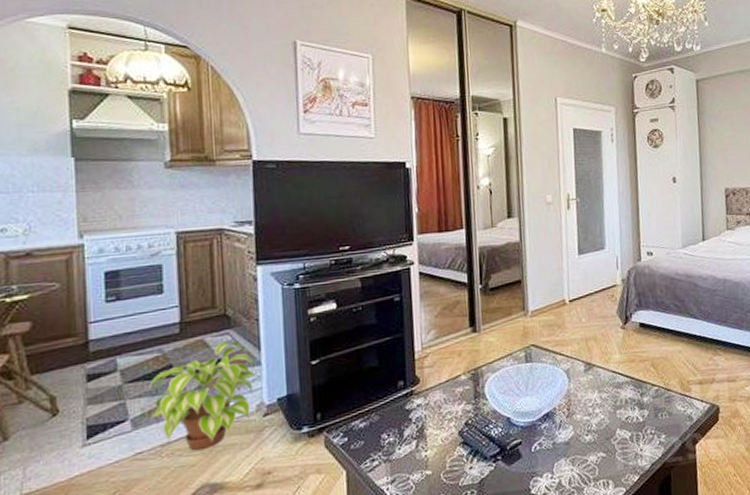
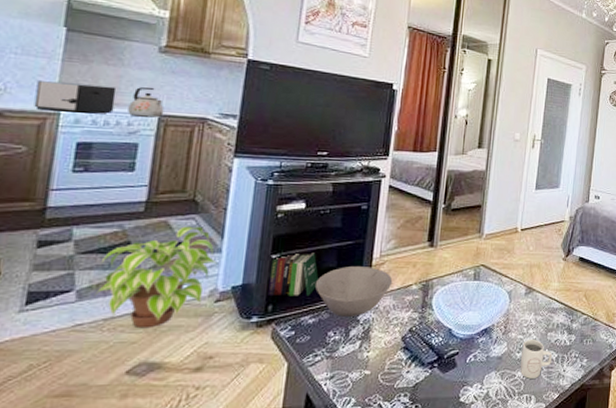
toaster: none [57,210,133,245] -> present [34,81,117,114]
kettle: none [146,204,181,238] -> present [128,87,165,118]
books: none [312,353,362,405] -> present [268,251,319,297]
bowl: none [359,361,440,418] -> present [314,265,393,317]
mug: none [590,419,626,463] -> present [520,340,552,379]

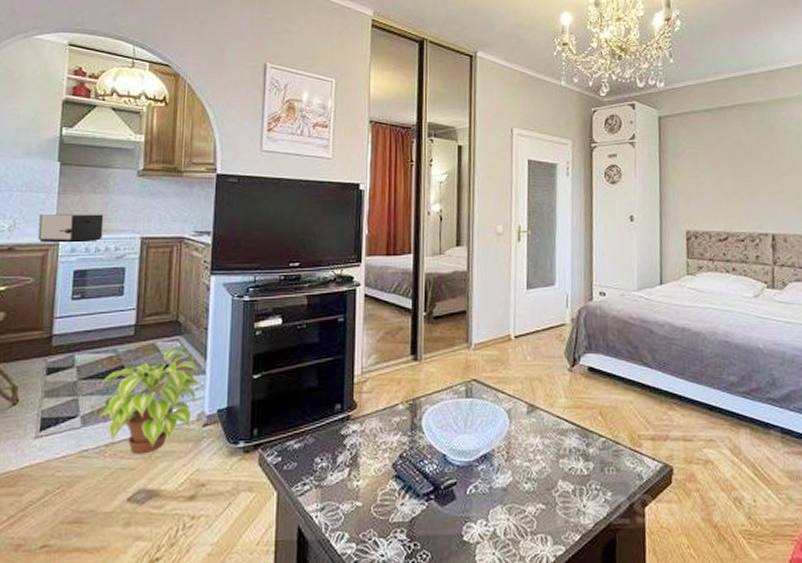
kettle: present [128,87,165,118] -> none [114,211,146,241]
books: present [268,251,319,297] -> none [252,370,300,420]
bowl: present [314,265,393,317] -> none [297,384,377,441]
mug: present [520,340,552,379] -> none [529,468,568,515]

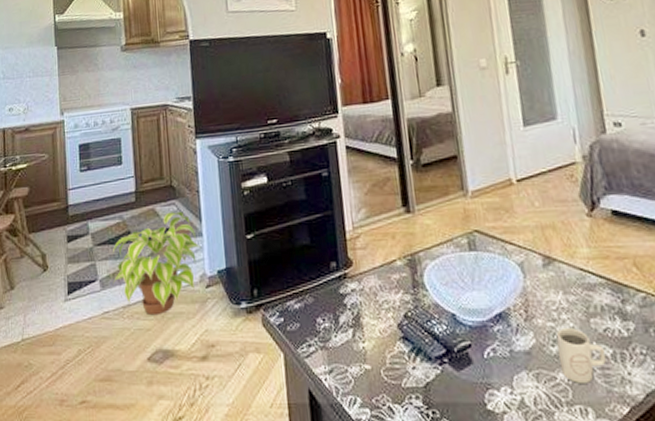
toaster: present [38,213,104,243] -> none [46,90,99,121]
mug: none [529,468,568,515] -> present [556,328,607,383]

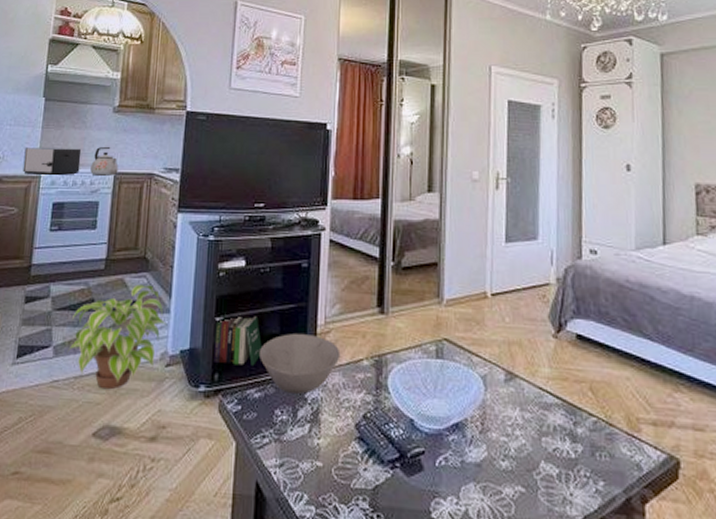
toaster: none [46,90,99,121] -> present [22,147,82,176]
kettle: none [108,84,134,114] -> present [90,146,119,176]
books: none [247,229,295,280] -> present [213,314,262,366]
bowl: none [292,240,373,301] -> present [258,333,341,394]
mug: present [556,328,607,383] -> none [506,444,551,500]

